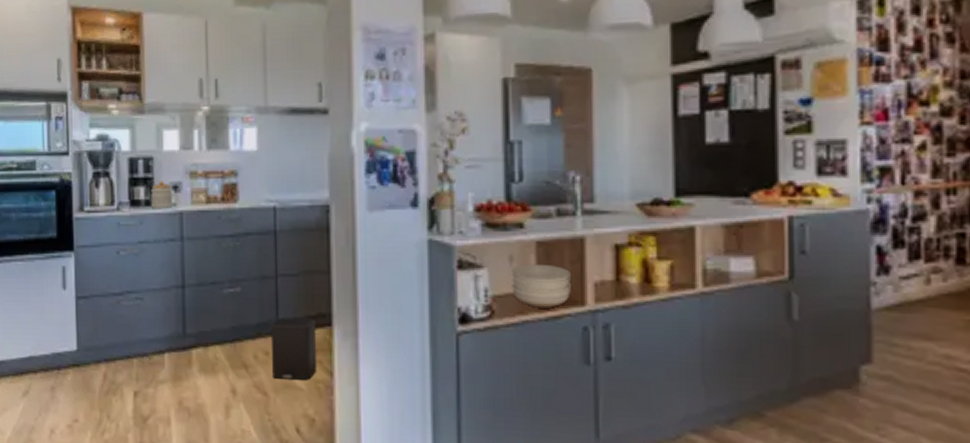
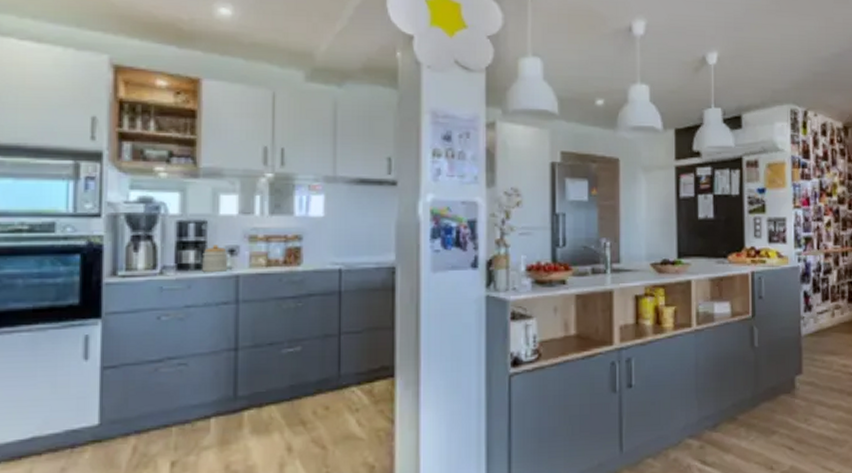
pedal bin: present [271,316,317,380] -> none [332,370,379,432]
bowl: present [511,263,571,308] -> none [556,313,602,349]

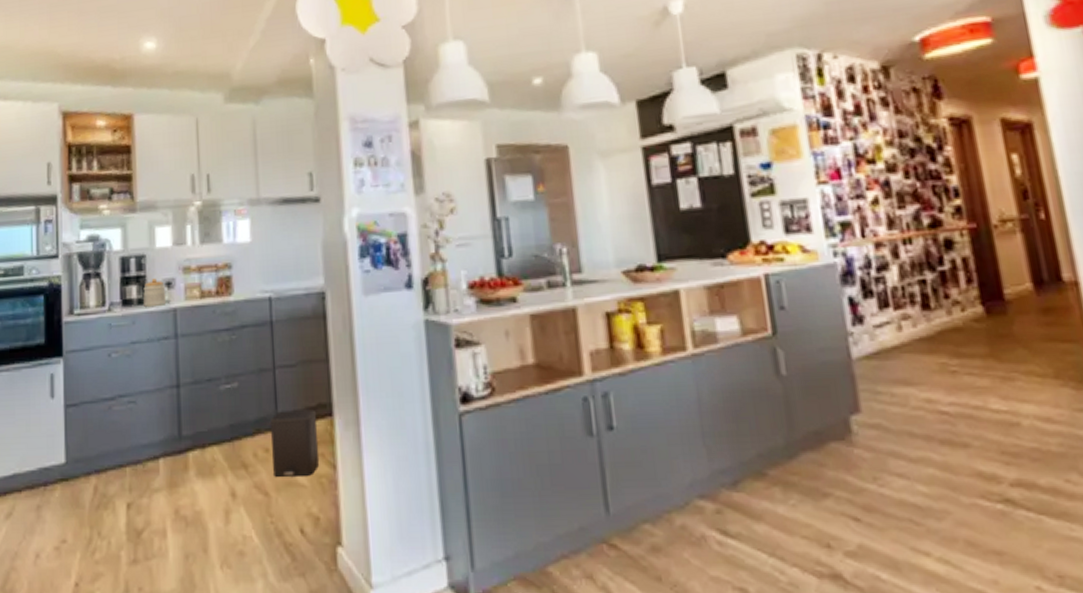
pedal bin: none [332,370,379,432] -> present [271,408,320,477]

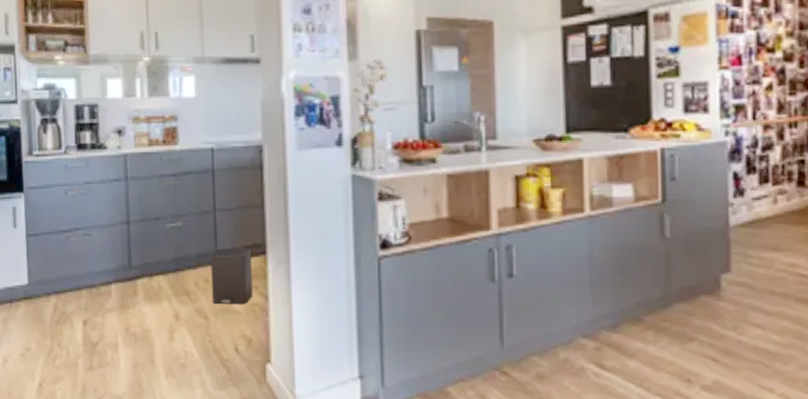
jar: present [143,278,167,308] -> none [96,126,118,152]

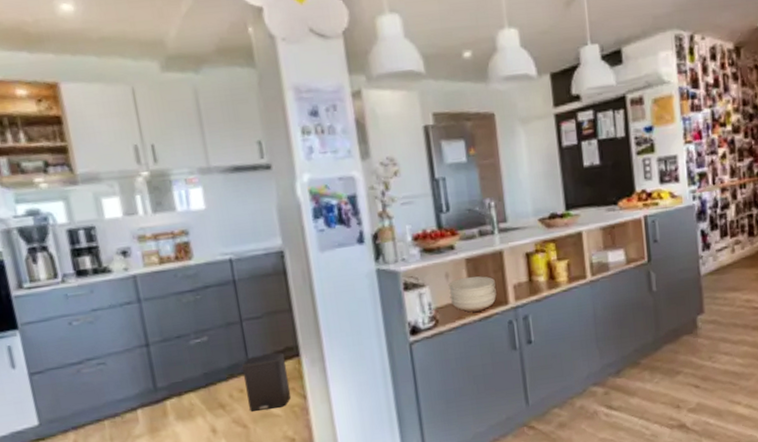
bowl: none [426,194,478,233] -> present [448,276,497,313]

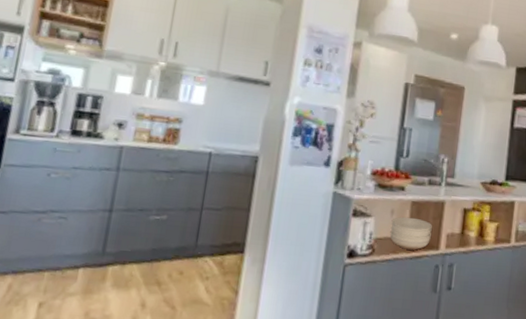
pedal bin: present [242,352,291,412] -> none [183,243,231,297]

